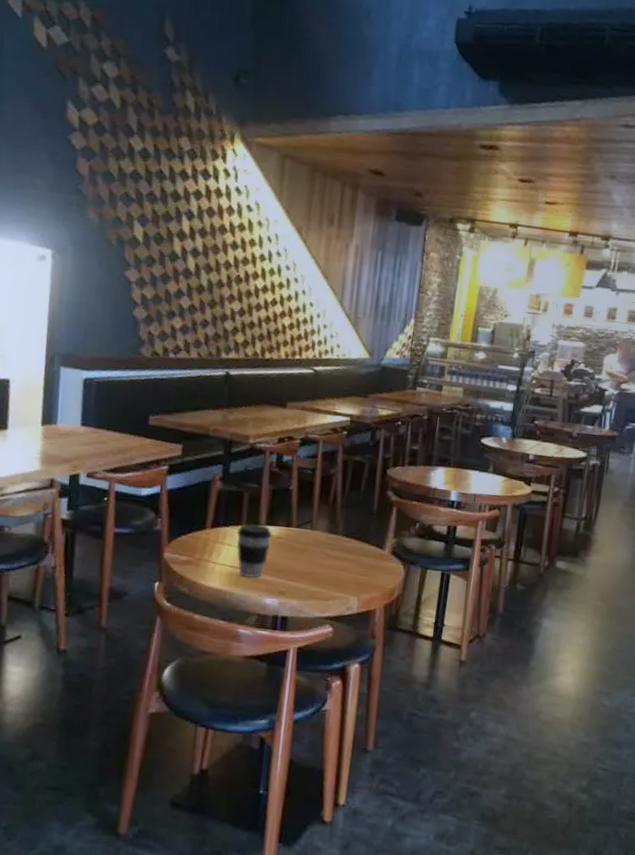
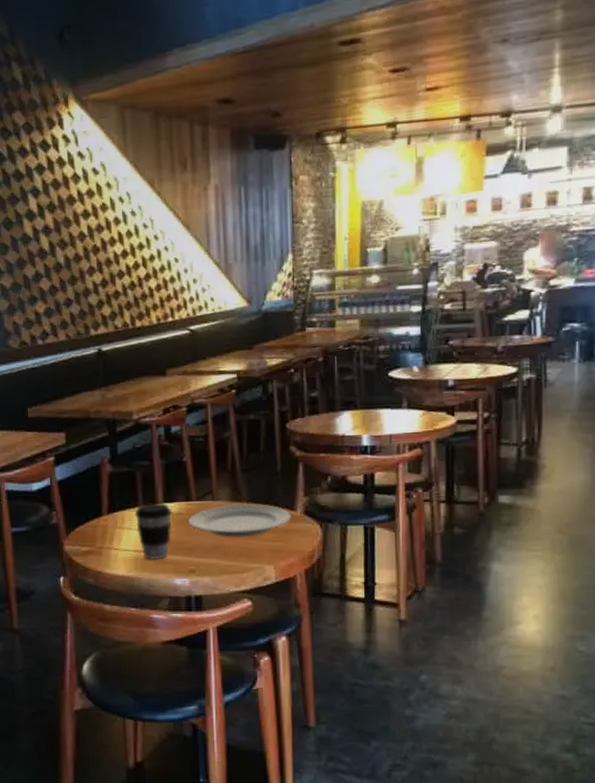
plate: none [285,535,380,568] -> present [187,504,291,537]

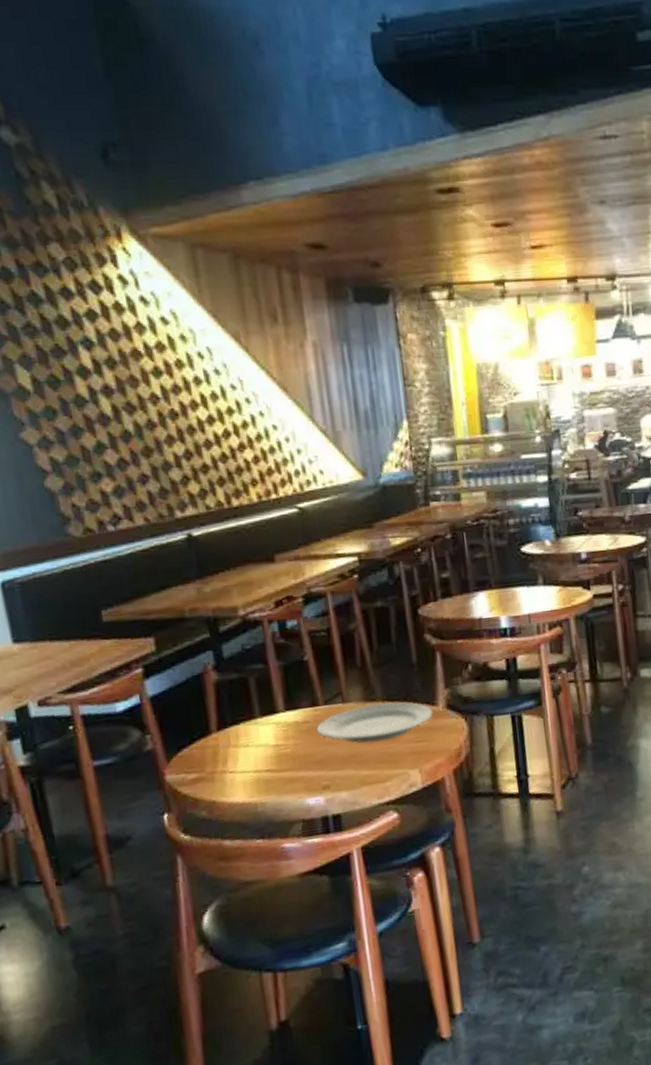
coffee cup: present [134,502,173,560] -> none [251,711,298,780]

